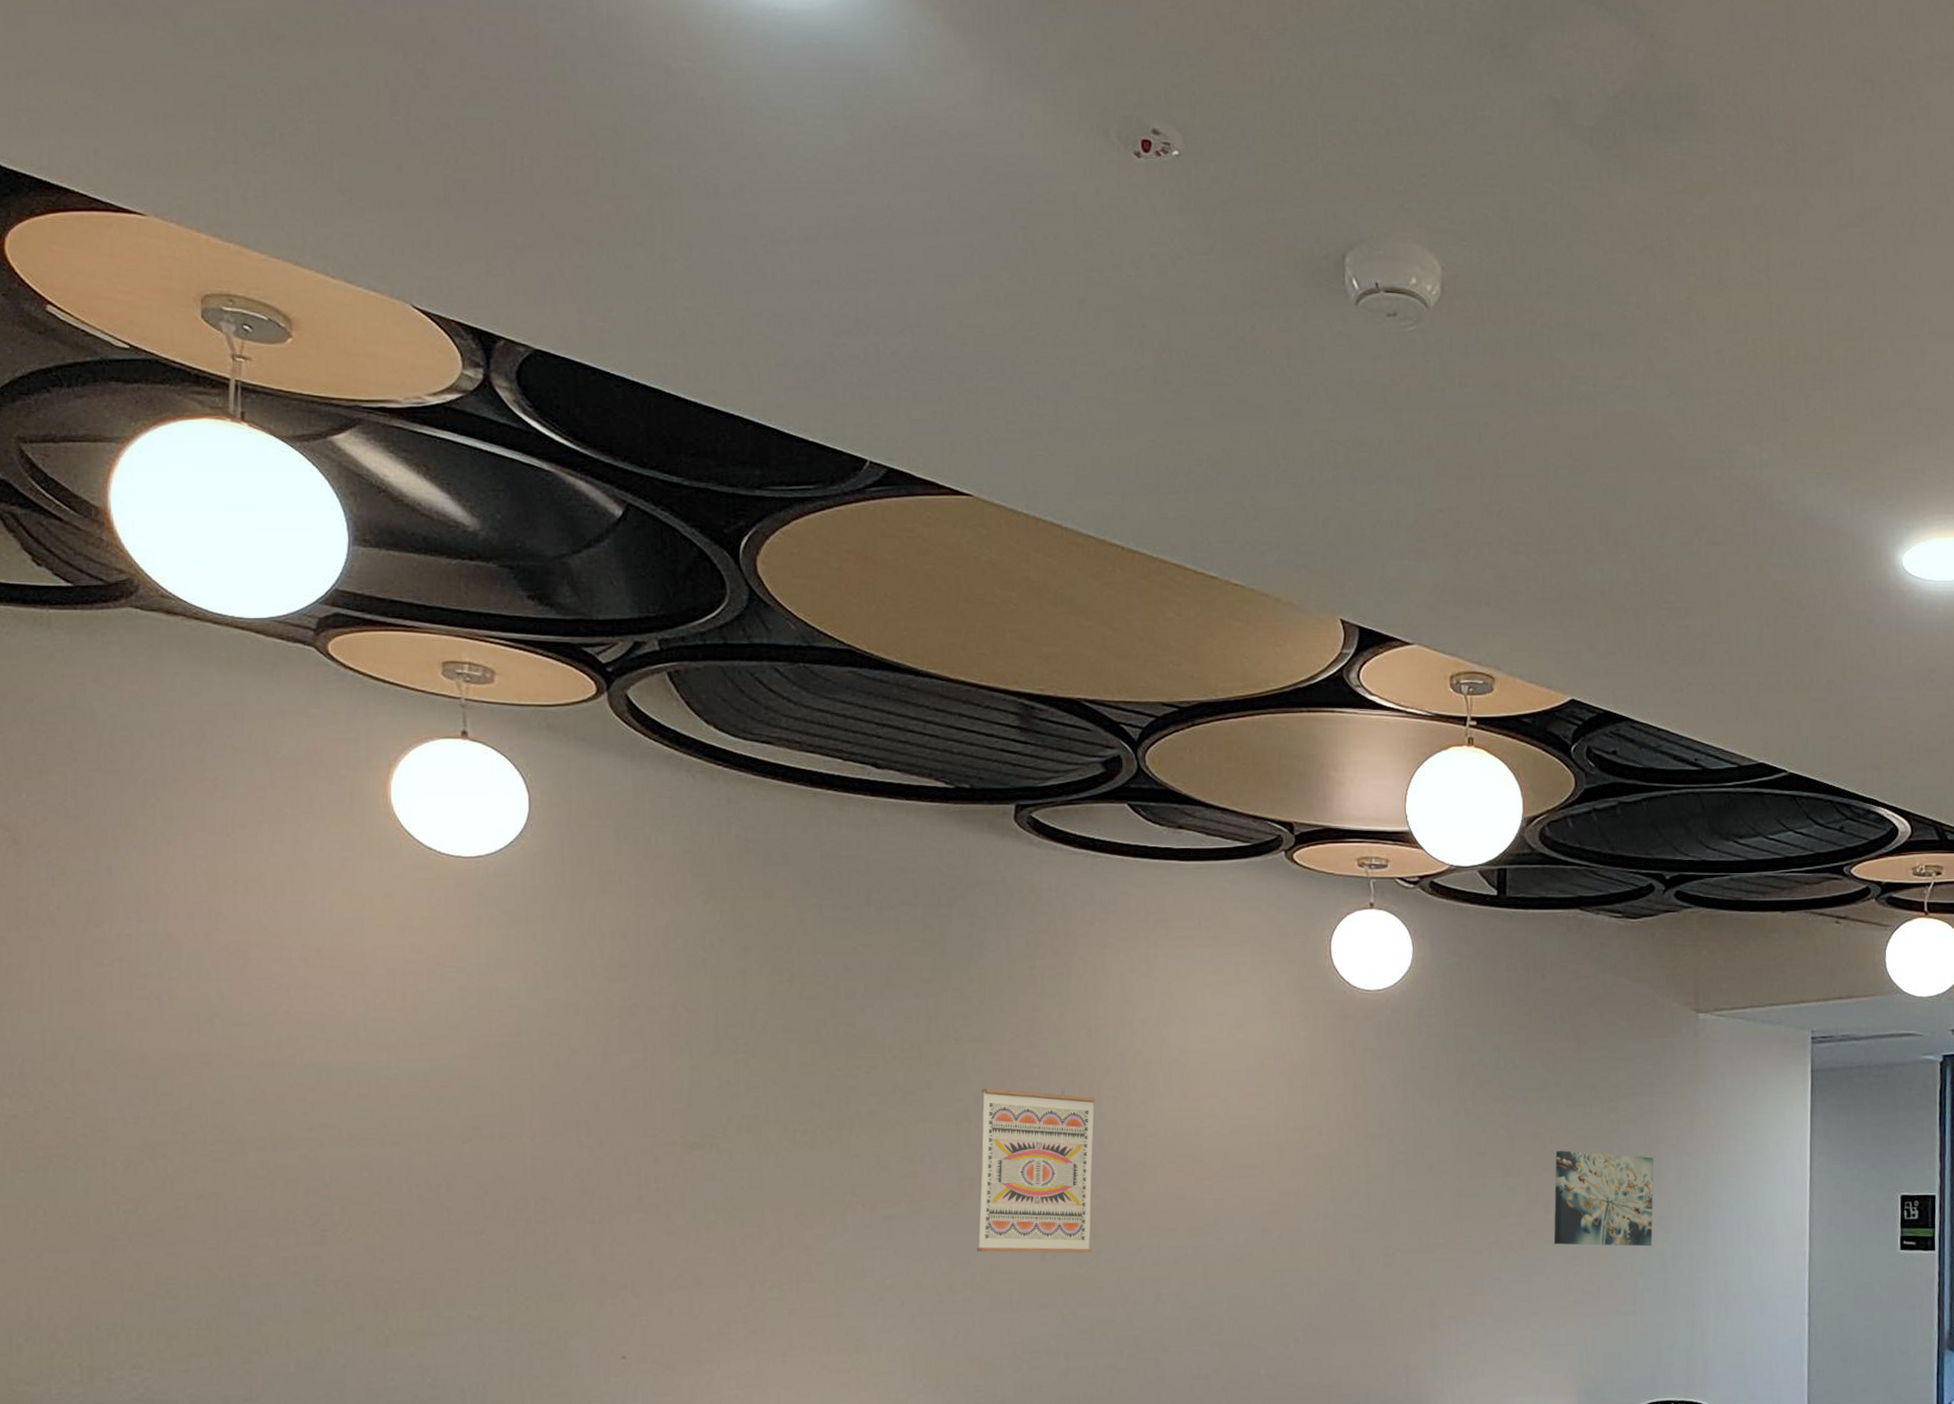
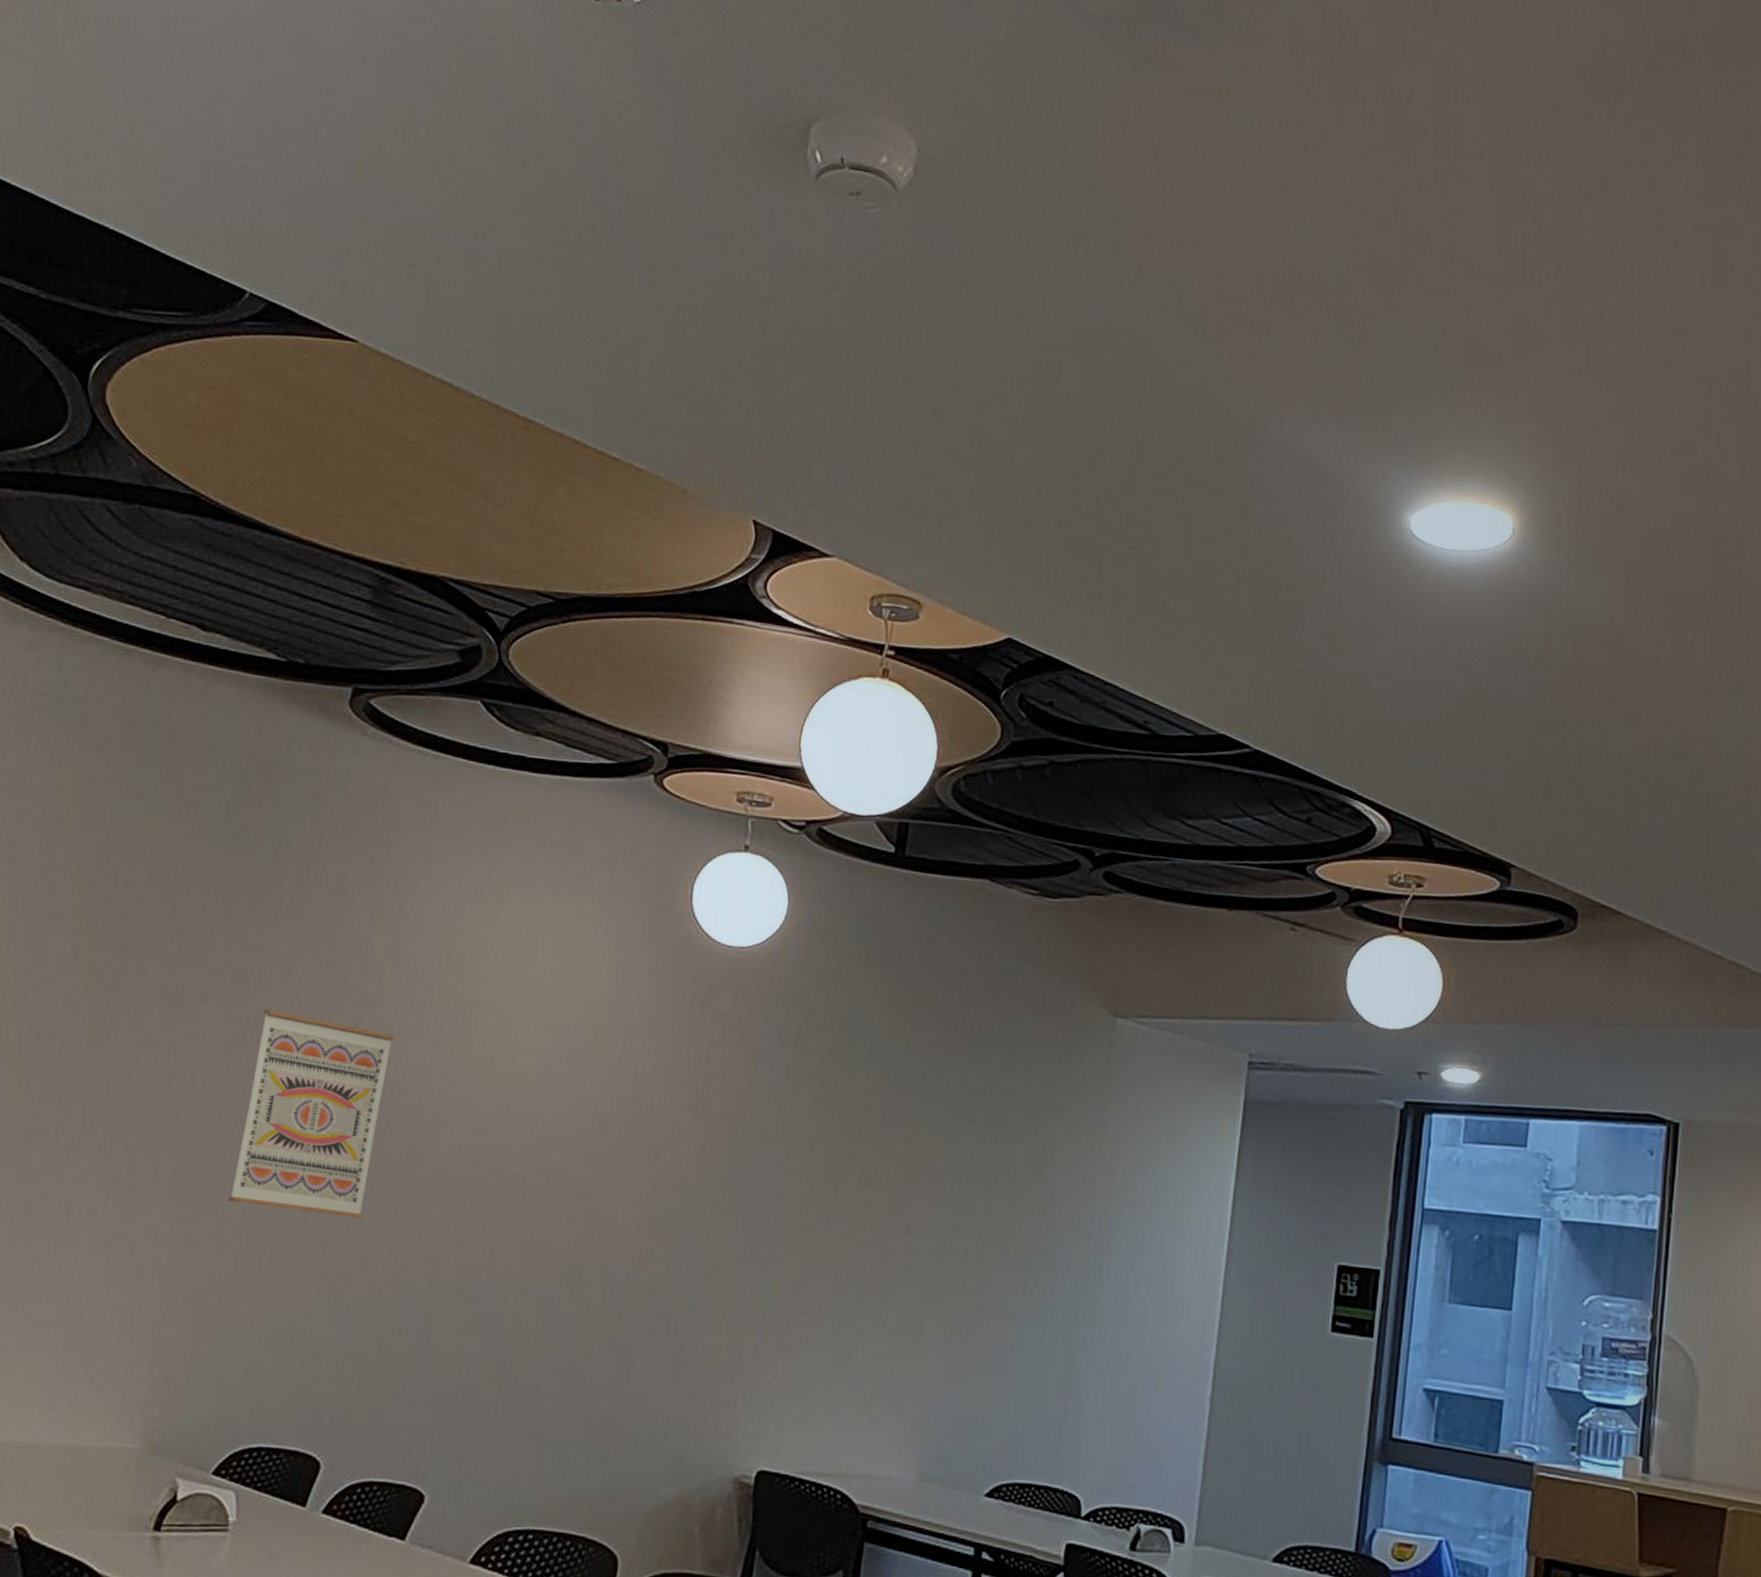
wall art: present [1553,1151,1654,1247] -> none [912,1162,1043,1291]

